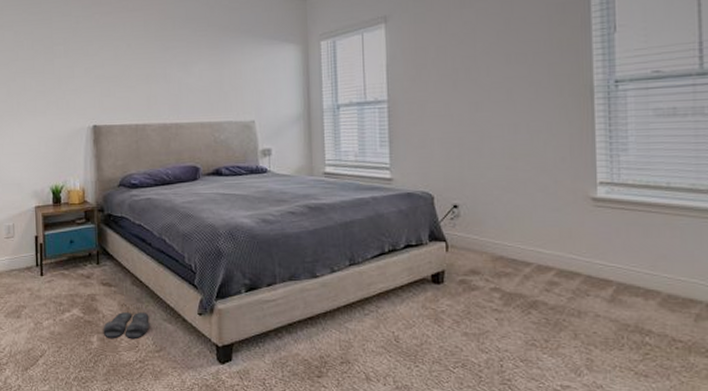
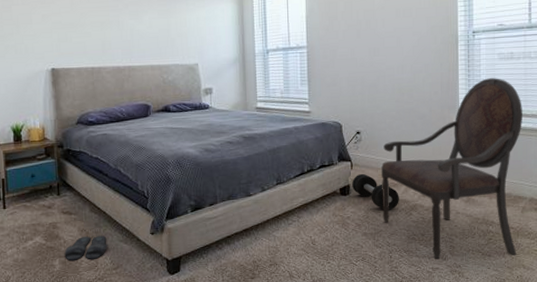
dumbbell: none [448,257,513,306] -> present [352,173,399,210]
armchair: none [487,140,693,379] -> present [381,78,522,259]

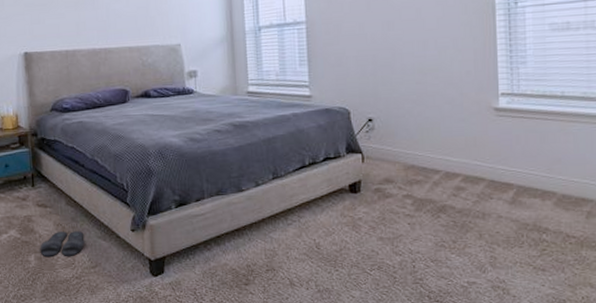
dumbbell: present [352,173,399,210] -> none [364,167,423,211]
armchair: present [381,78,522,259] -> none [400,53,585,271]

